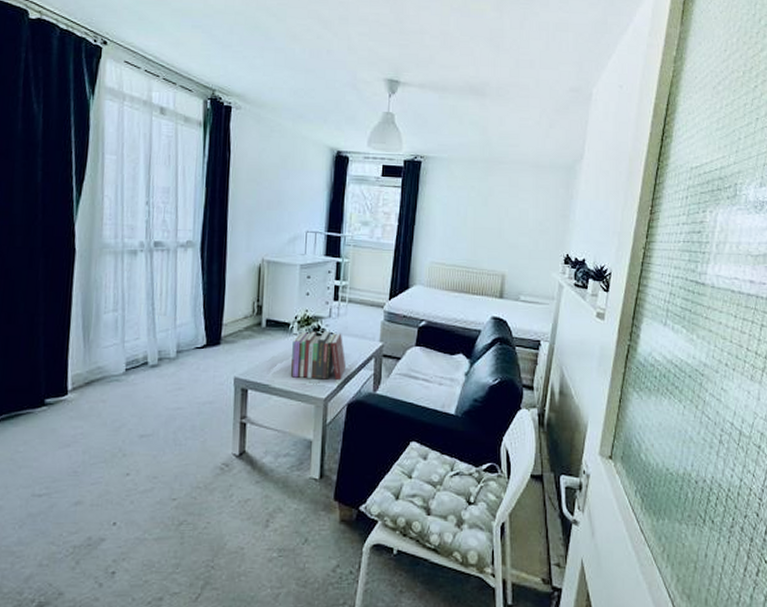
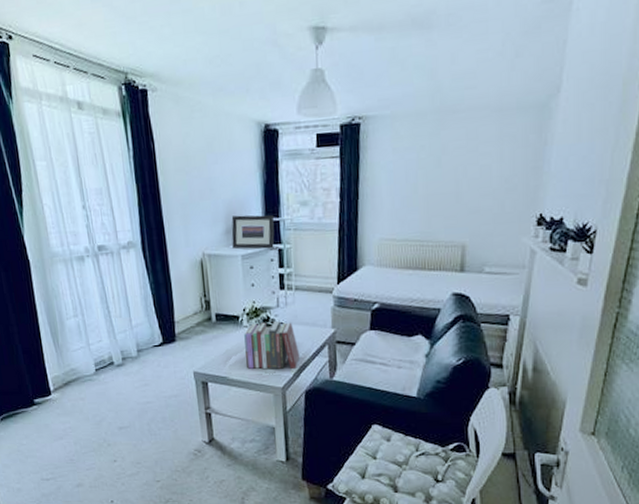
picture frame: none [292,227,335,261] -> present [231,214,275,249]

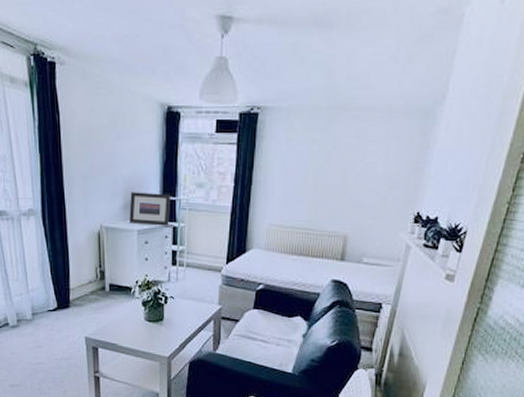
books: present [244,320,300,370] -> none [135,294,187,340]

